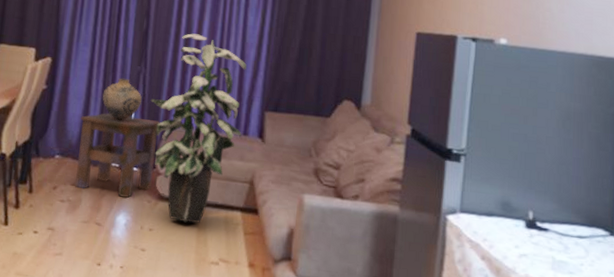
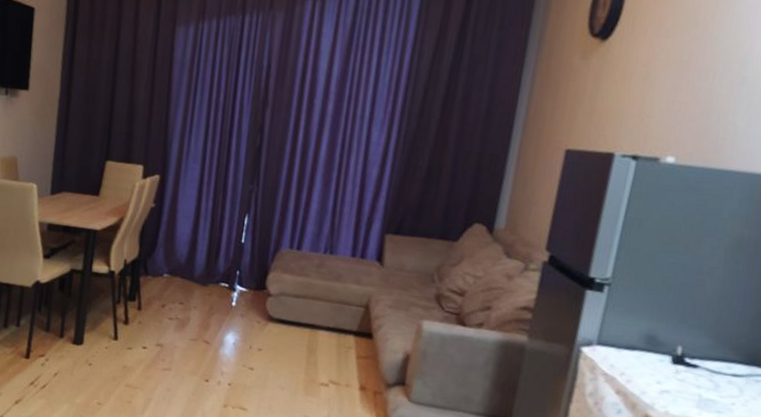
side table: present [74,113,160,198] -> none [183,232,272,318]
vase: present [102,78,142,121] -> none [212,196,254,241]
indoor plant: present [150,33,246,224] -> none [262,150,368,345]

